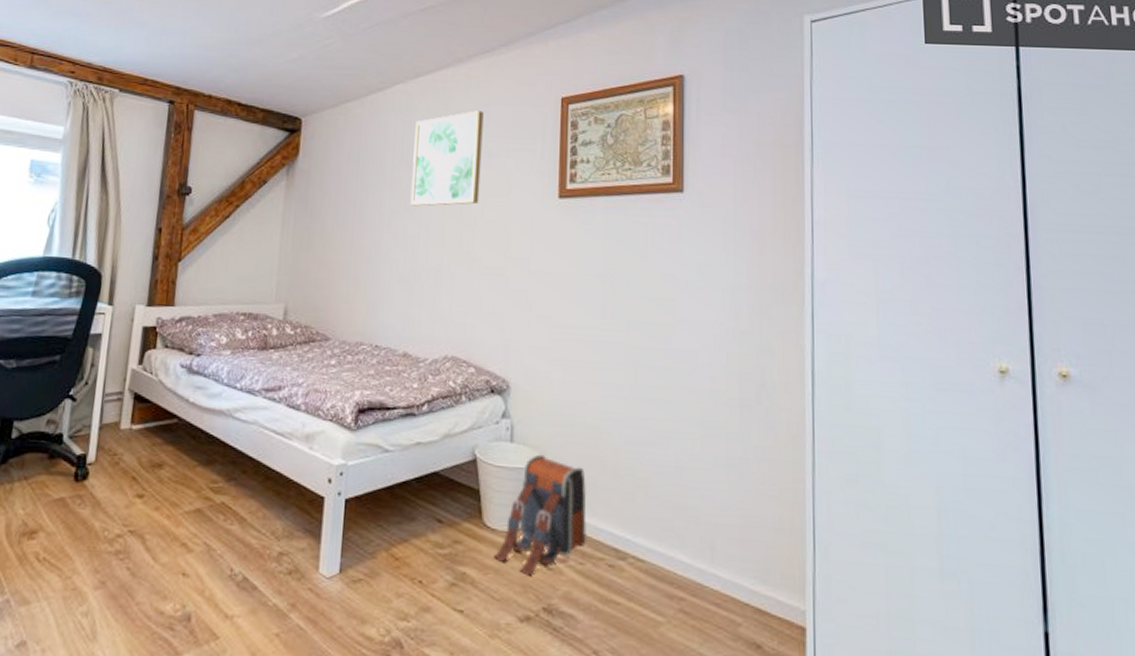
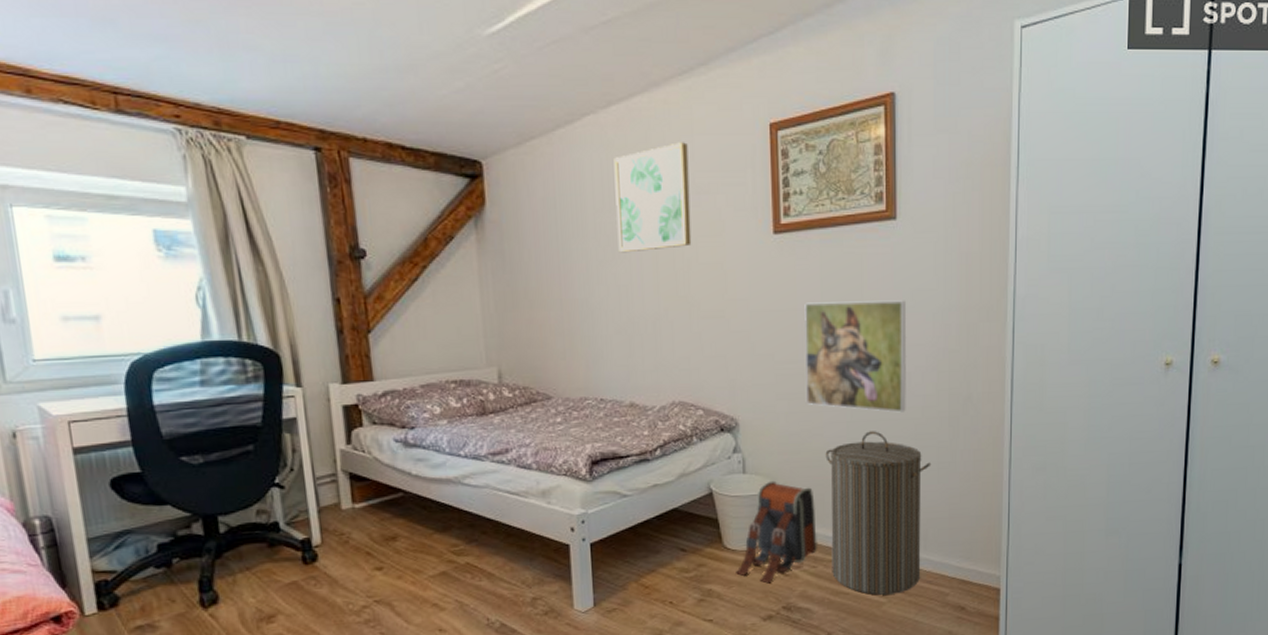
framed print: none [581,267,693,394] -> present [804,300,907,413]
laundry hamper: none [600,411,720,614] -> present [825,431,932,595]

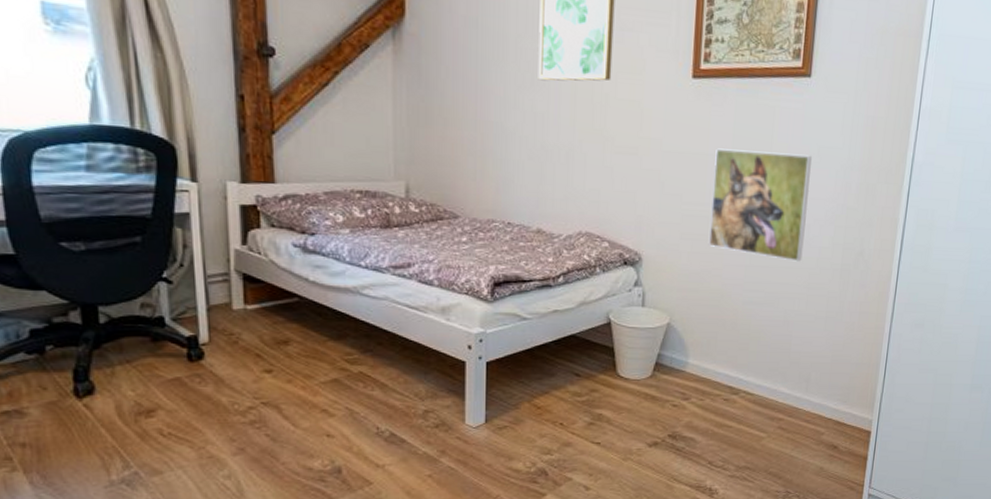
backpack: present [736,480,817,584] -> none [627,315,708,412]
laundry hamper: present [825,431,932,595] -> none [718,276,821,430]

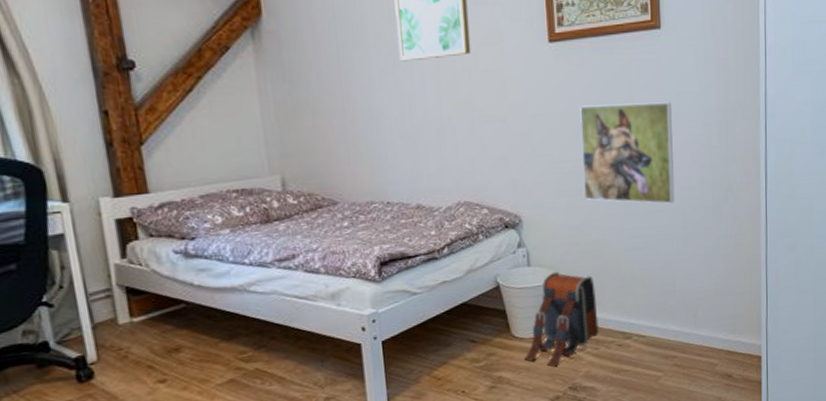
backpack: none [627,315,708,412] -> present [524,271,599,367]

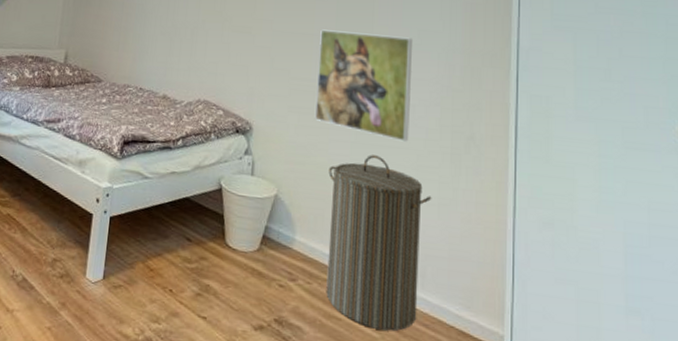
backpack: present [524,271,599,367] -> none [234,187,315,291]
laundry hamper: none [603,221,699,370] -> present [326,154,432,331]

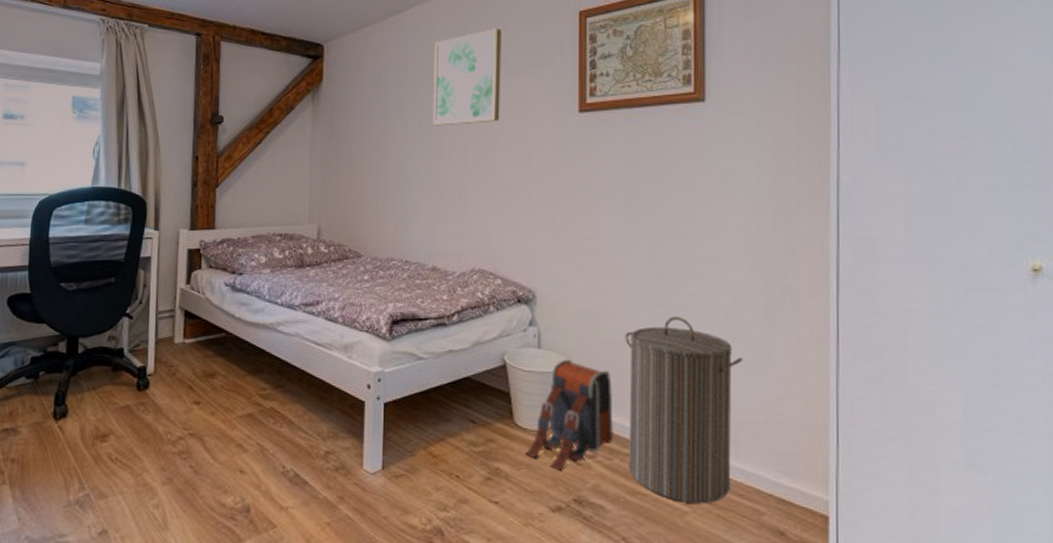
backpack: none [234,187,315,291] -> present [525,359,613,471]
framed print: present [314,29,412,142] -> none [605,180,716,300]

